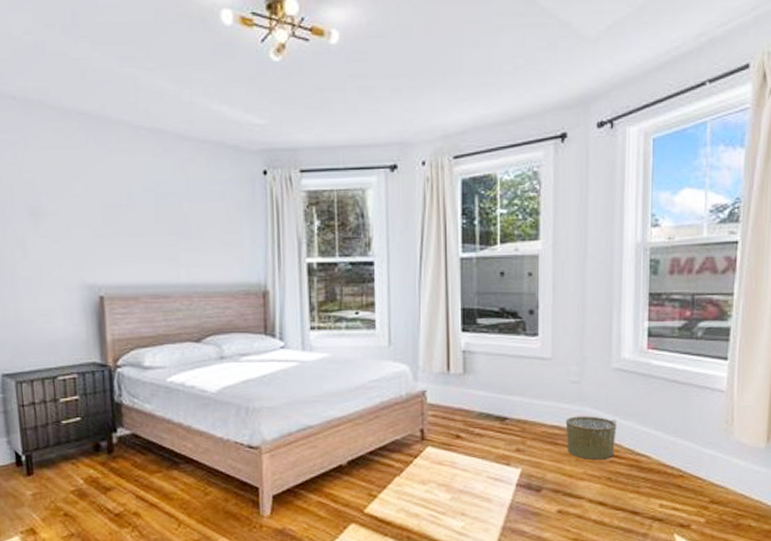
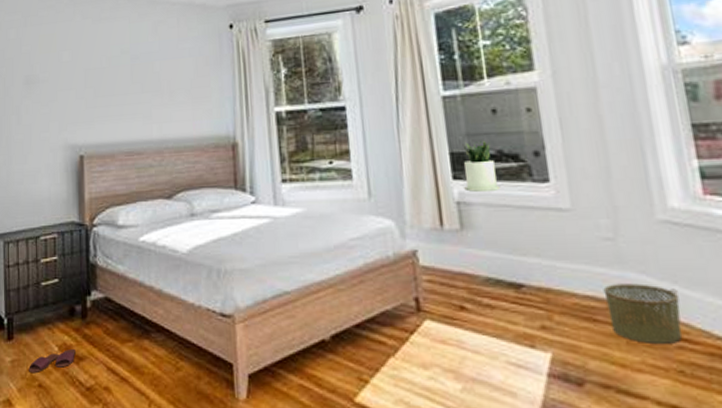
slippers: none [52,481,102,505] -> present [29,349,76,374]
planter: none [470,299,500,344] -> present [462,141,501,193]

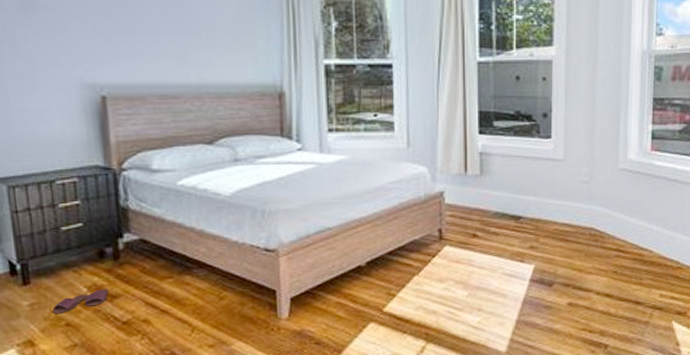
planter: present [462,141,501,193] -> none [487,103,515,146]
basket: present [603,283,682,344] -> none [576,214,623,255]

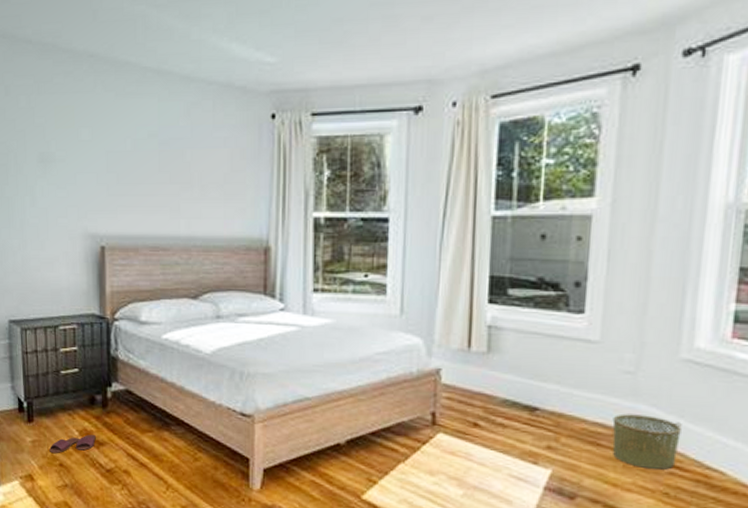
basket: none [576,214,623,255] -> present [612,413,682,470]

